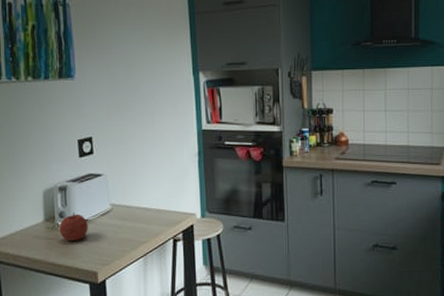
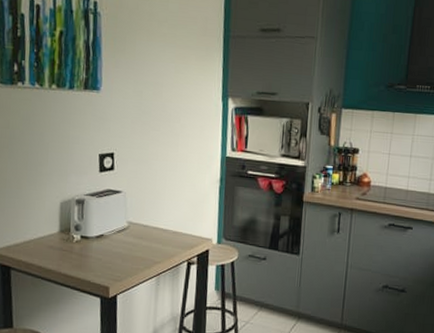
fruit: present [59,212,88,241] -> none [73,226,103,255]

